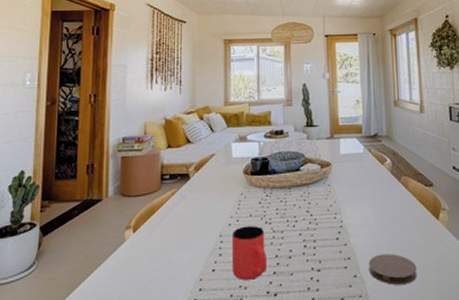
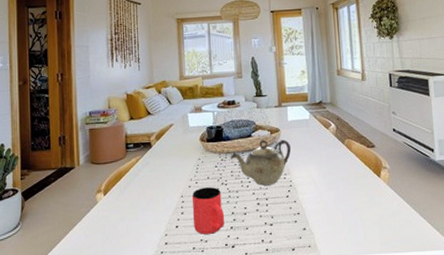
teapot: none [276,174,342,226] -> present [230,139,291,186]
coaster: present [369,253,417,285] -> none [316,208,361,236]

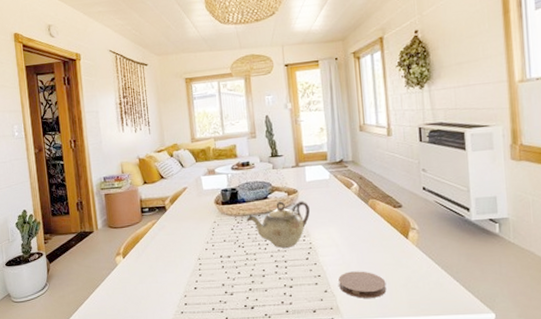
cup: present [192,187,225,235] -> none [209,250,244,296]
coaster: none [316,208,361,236] -> present [338,271,387,298]

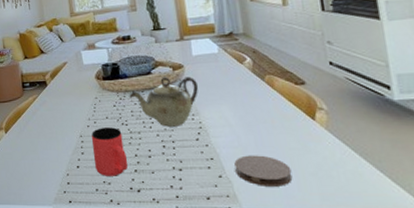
cup: none [209,250,244,296] -> present [91,127,128,176]

